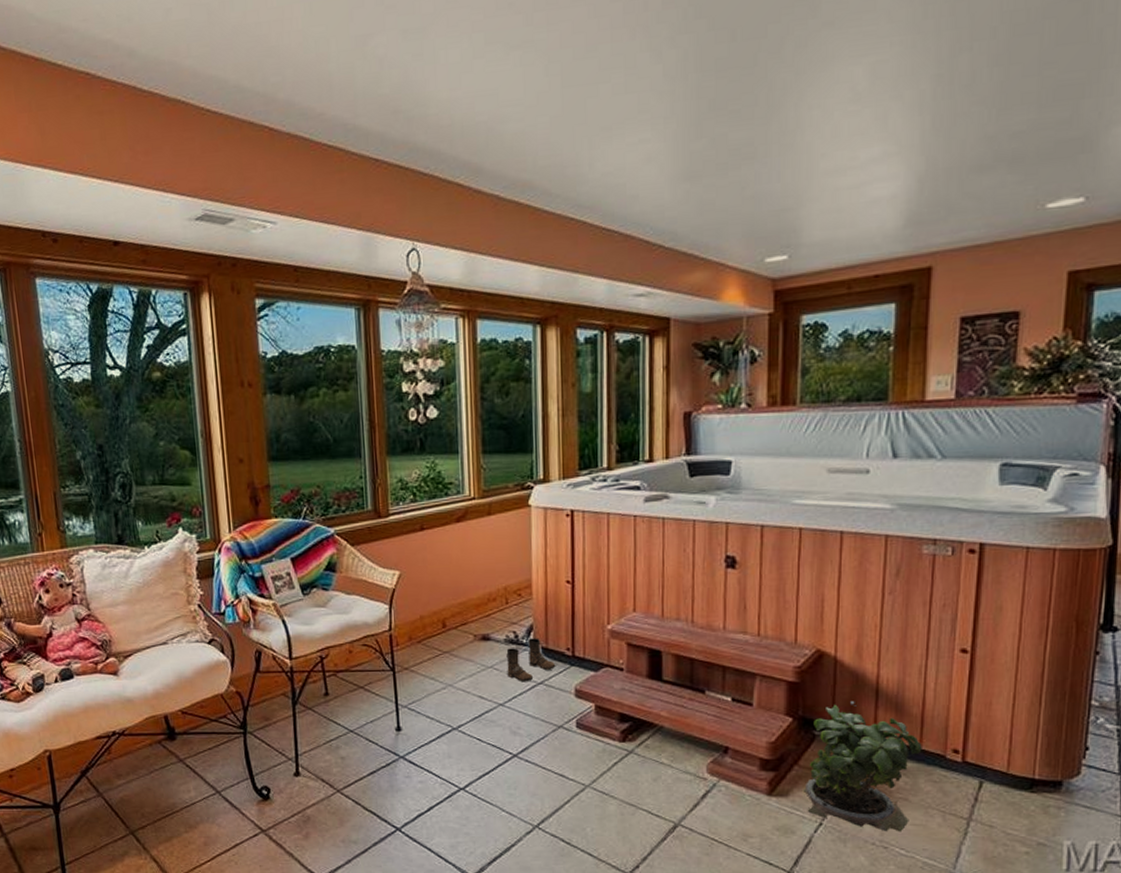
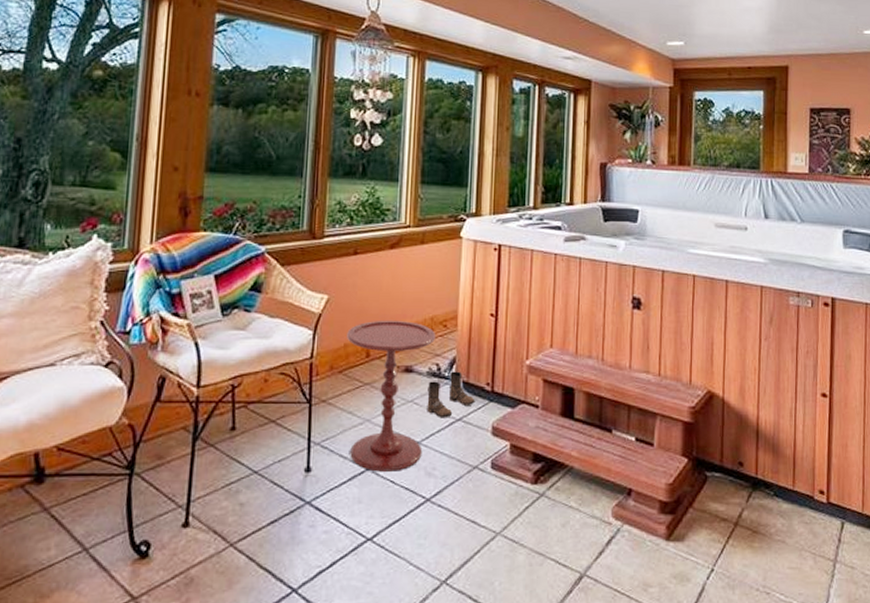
side table: none [422,591,511,731] -> present [347,320,436,472]
potted plant: present [802,701,922,832] -> none [696,442,795,577]

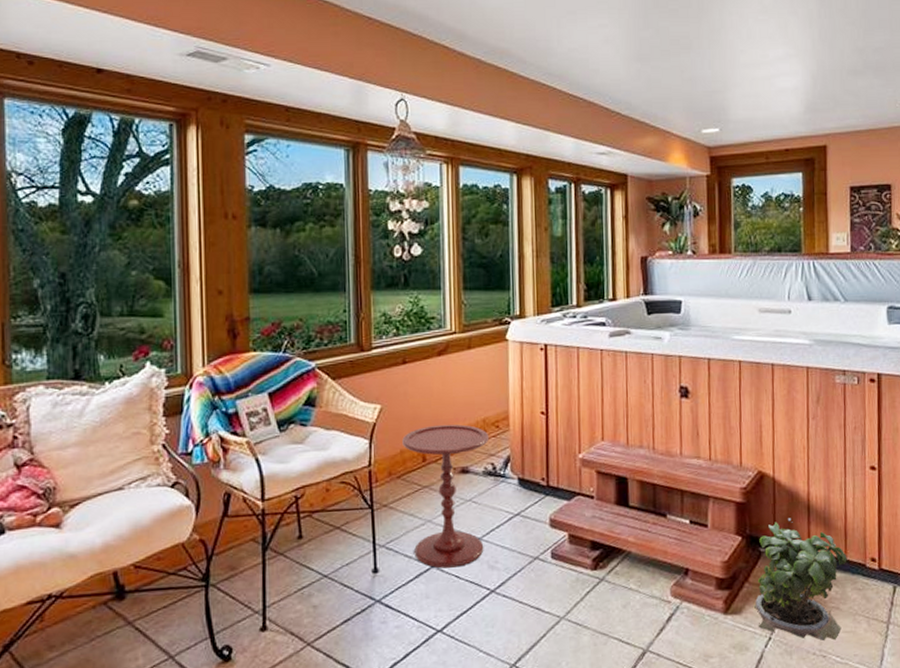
boots: present [427,371,475,418] -> none [484,469,532,515]
potted plant: none [696,442,795,577] -> present [753,518,847,641]

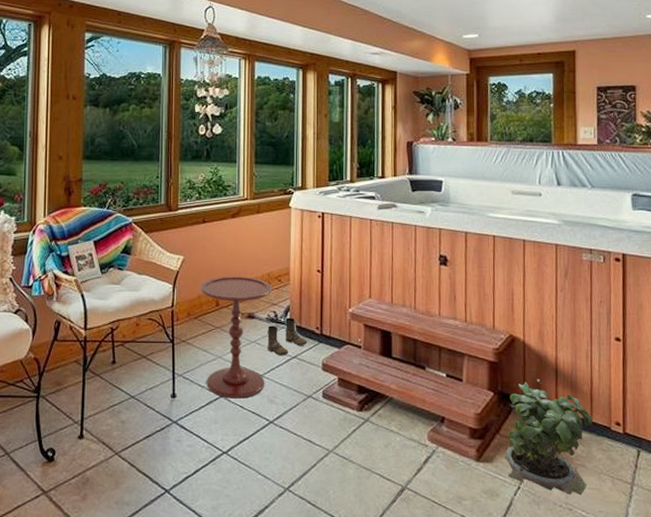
boots: none [484,469,532,515] -> present [267,317,307,356]

